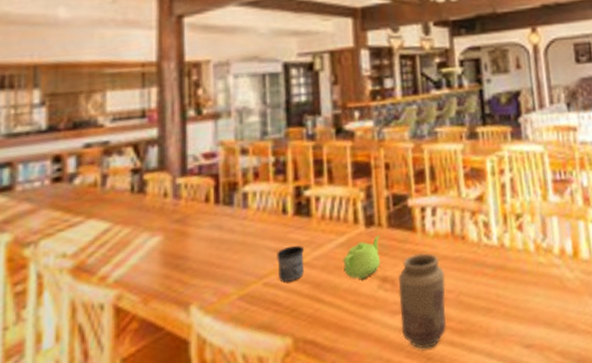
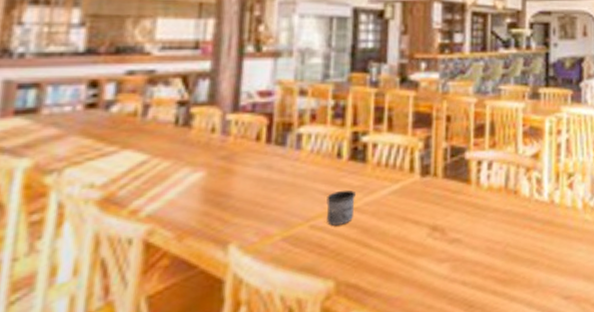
teapot: present [343,235,381,280] -> none [394,184,435,228]
vase: present [398,252,446,349] -> none [446,204,494,297]

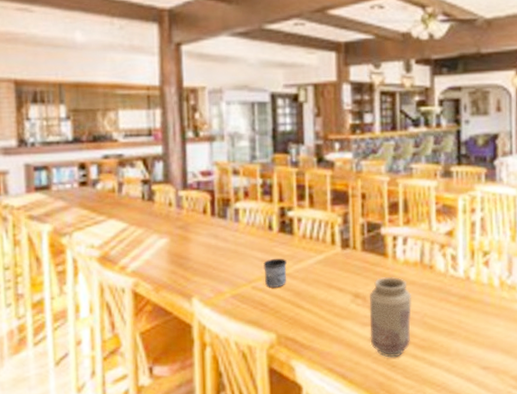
vase: none [446,204,494,297] -> present [369,276,412,358]

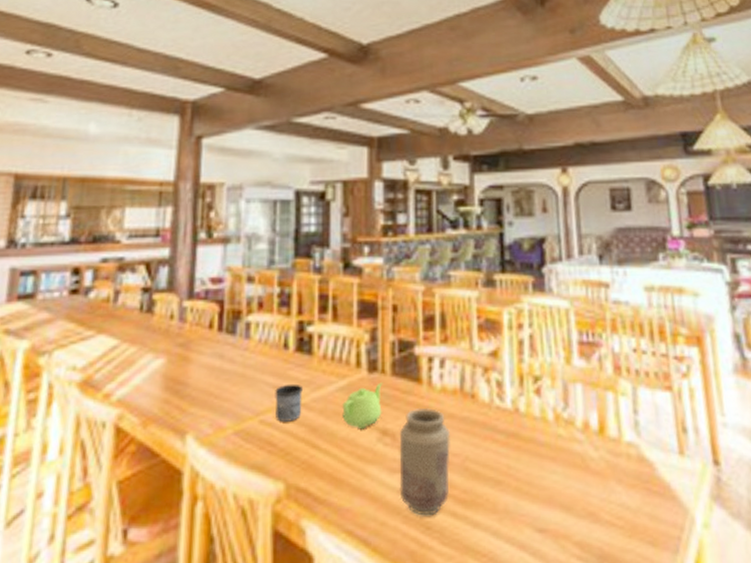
teapot: none [321,257,355,294] -> present [342,382,383,430]

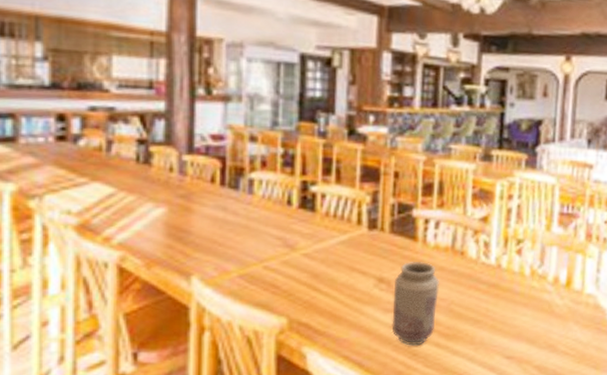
mug: present [275,383,304,422] -> none [278,236,307,268]
teapot: present [342,382,383,430] -> none [342,238,382,277]

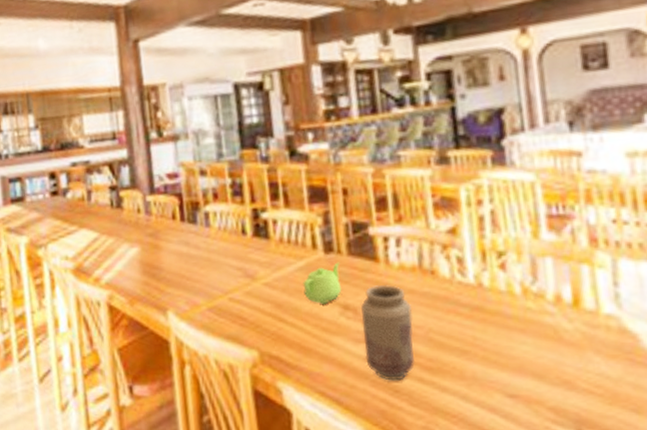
teapot: none [342,238,382,277] -> present [303,262,342,305]

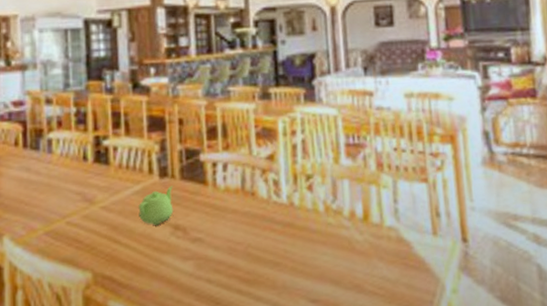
vase: present [361,284,415,381] -> none [190,205,234,294]

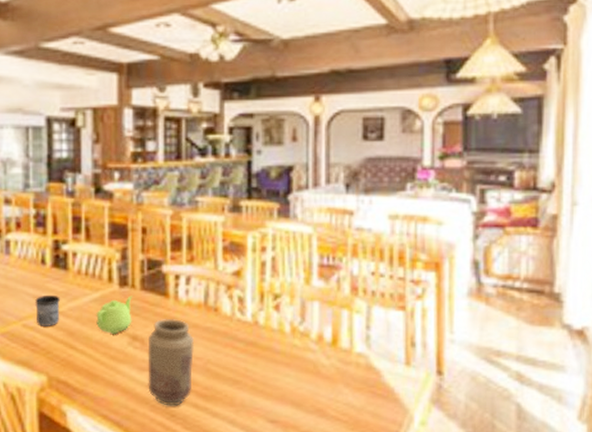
mug: none [78,190,104,223] -> present [35,294,61,326]
vase: none [190,205,234,294] -> present [147,318,194,406]

